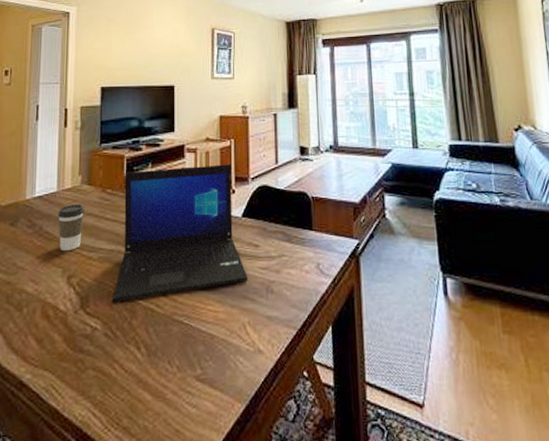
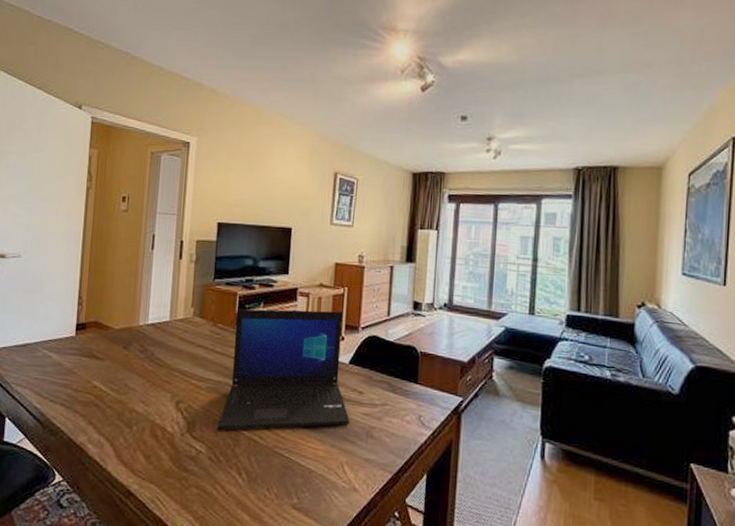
coffee cup: present [57,203,84,252] -> none [169,334,195,379]

